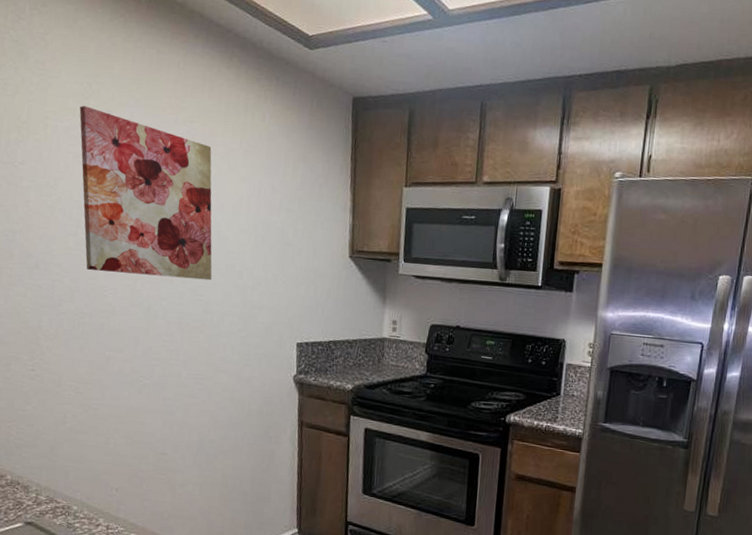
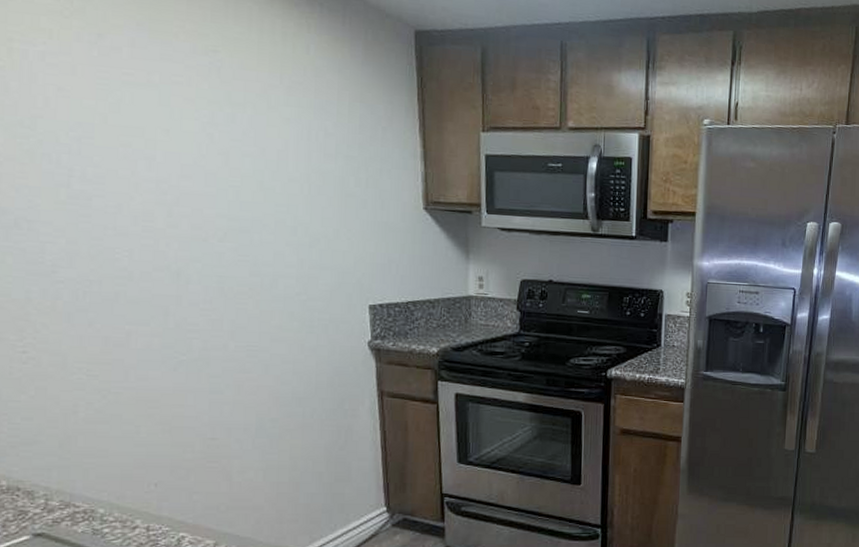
wall art: present [79,106,212,281] -> none [58,26,258,238]

